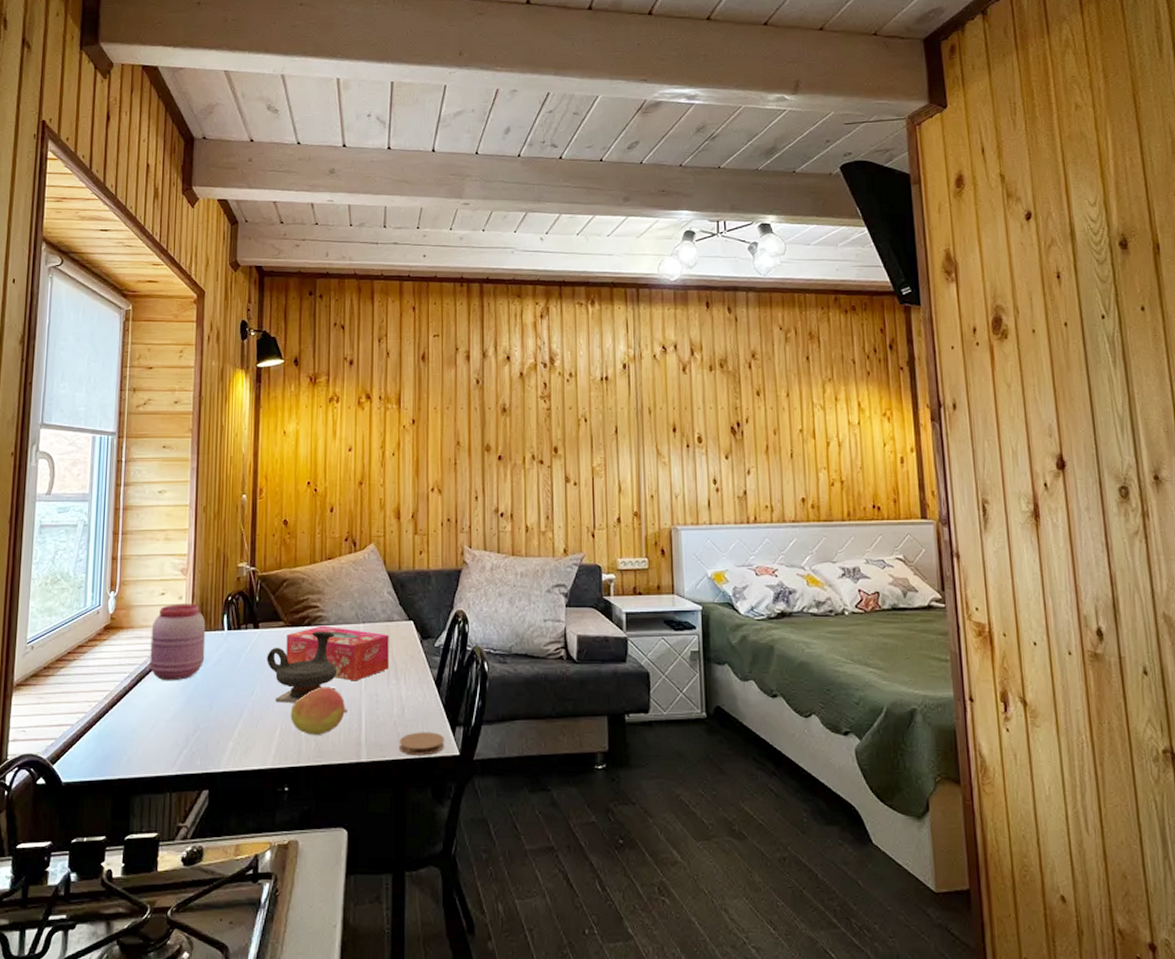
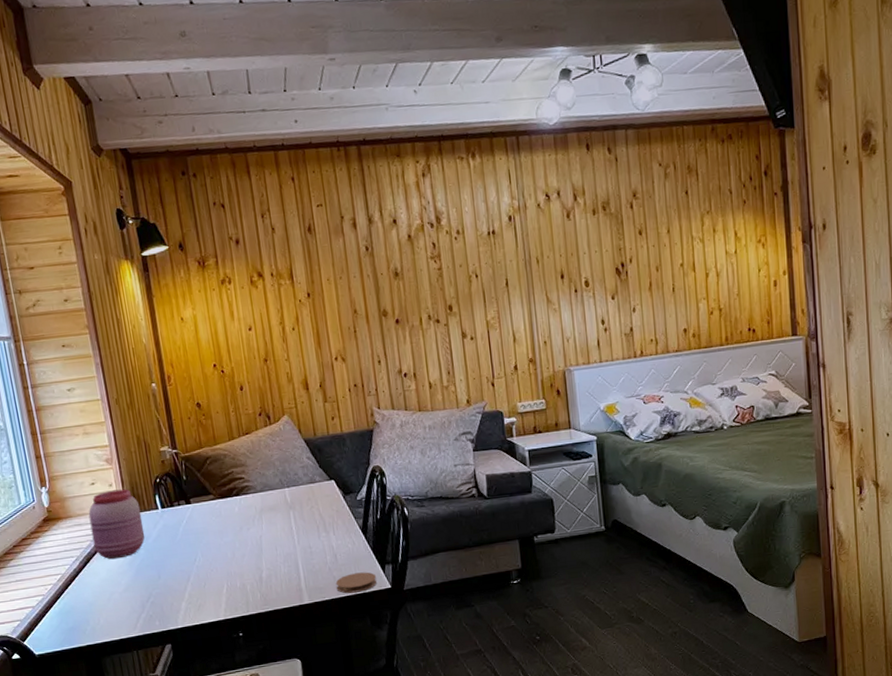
teapot: present [266,631,338,703] -> none [202,498,272,565]
tissue box: present [286,625,389,681] -> none [218,493,318,539]
fruit: present [290,687,348,735] -> none [233,546,286,588]

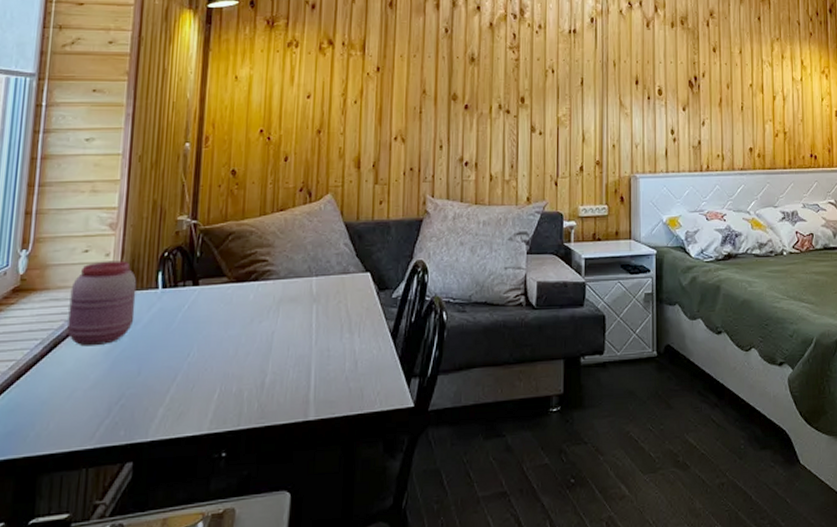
coaster: present [335,572,378,594] -> none [350,385,399,411]

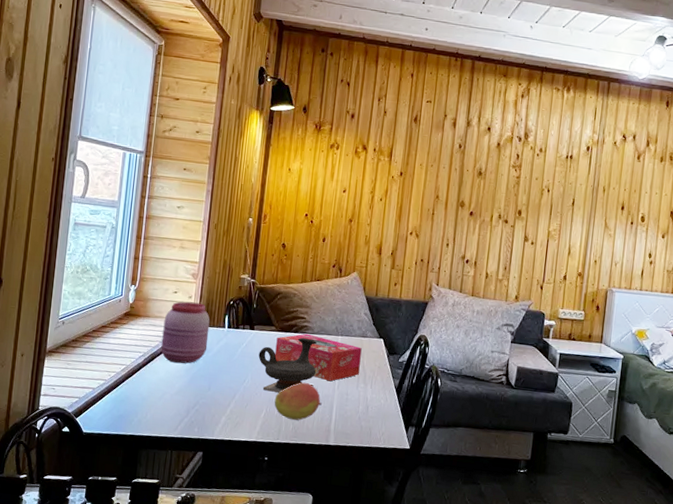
teapot: none [206,285,286,364] -> present [258,337,317,393]
tissue box: none [229,280,344,337] -> present [275,333,362,382]
fruit: none [231,344,296,396] -> present [274,382,322,420]

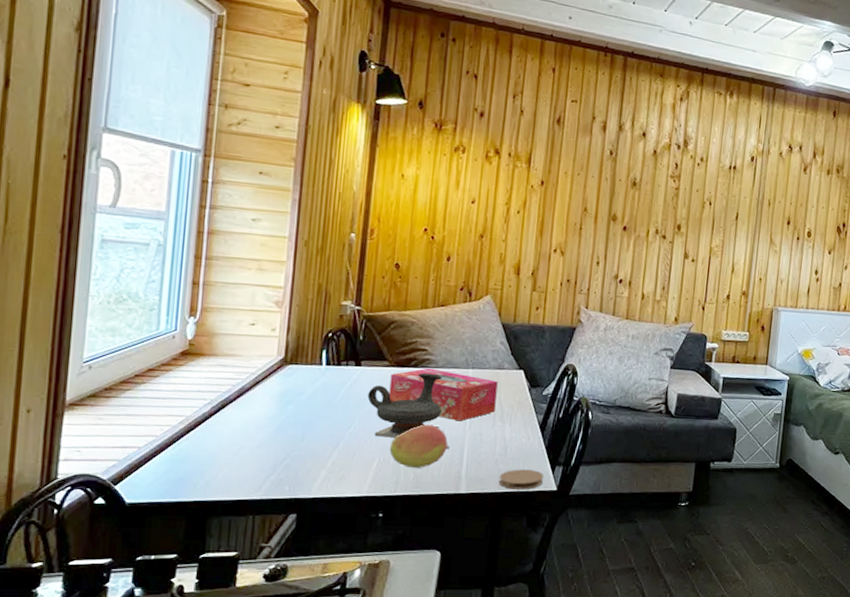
jar: present [161,301,210,364] -> none [234,335,302,411]
coaster: none [361,427,399,446] -> present [498,469,544,490]

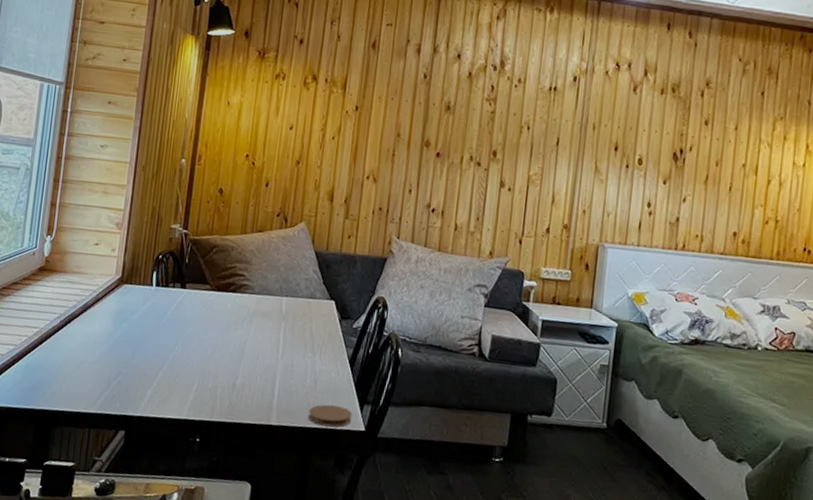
teapot: present [367,372,442,438] -> none [190,298,258,363]
tissue box: present [389,368,498,421] -> none [209,293,310,350]
fruit: present [389,424,450,468] -> none [208,350,263,395]

